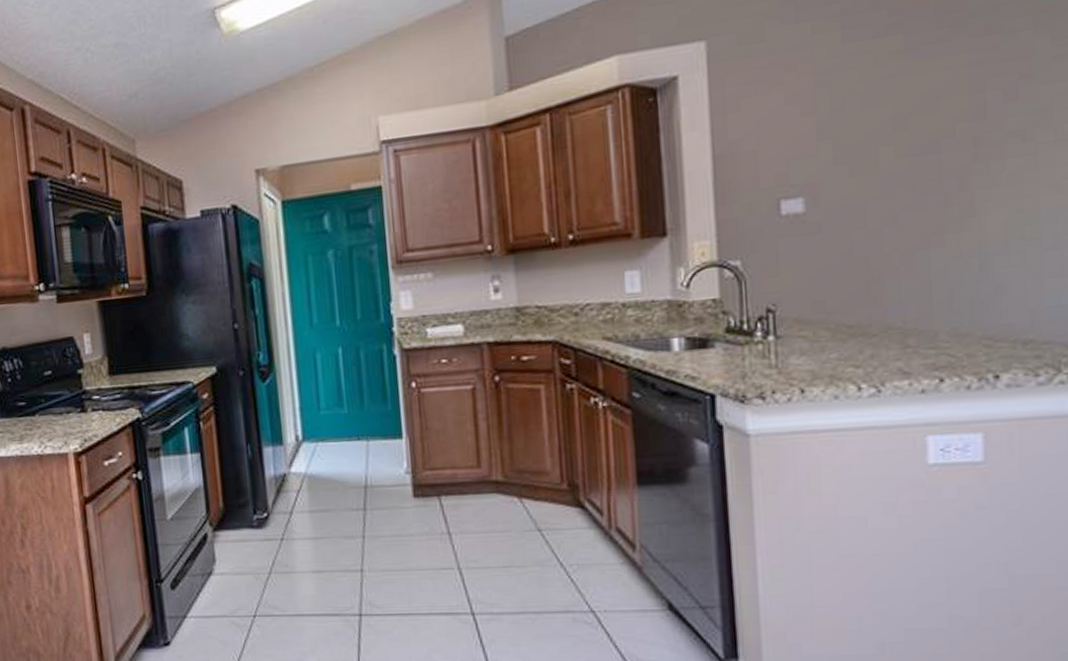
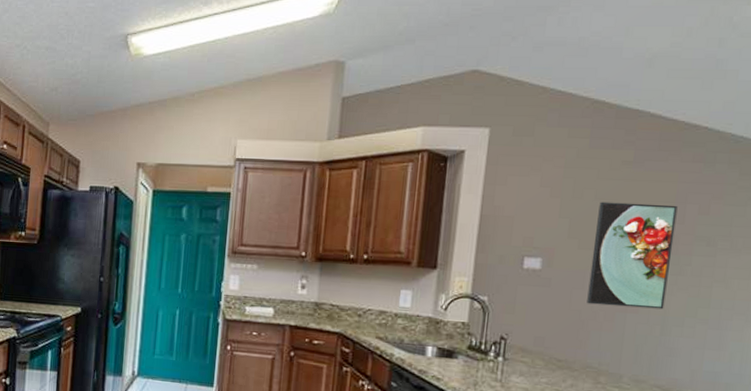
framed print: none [868,96,979,247] -> present [587,201,678,309]

